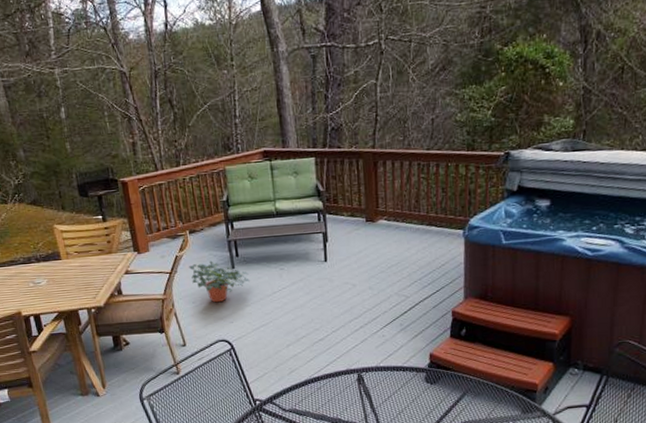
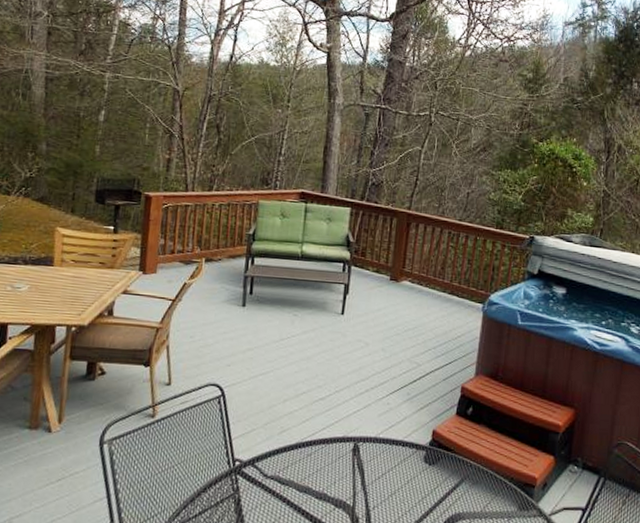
potted plant: present [188,261,250,303] -> none [194,294,259,341]

